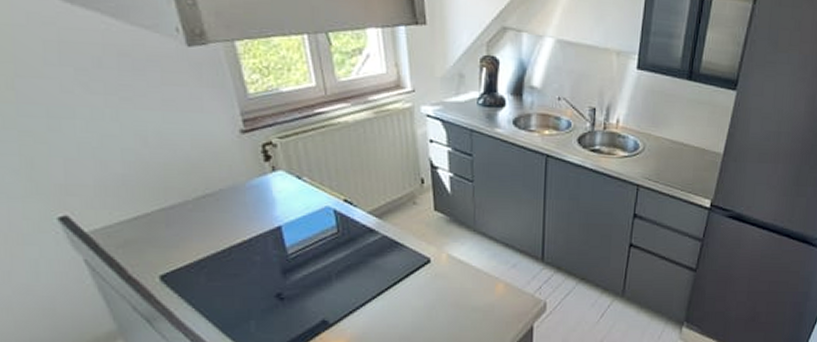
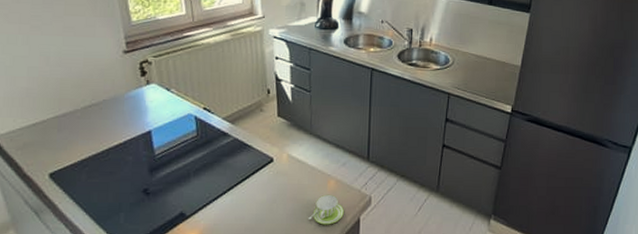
cup: none [474,299,515,333] -> present [308,194,344,225]

